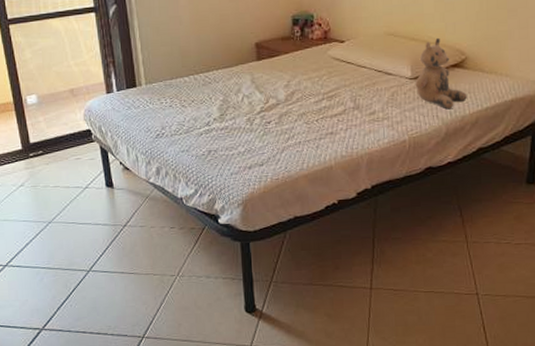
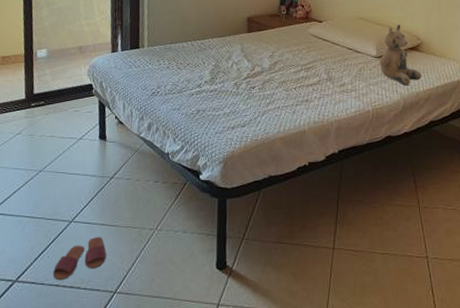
slippers: none [78,284,129,327] -> present [52,236,106,279]

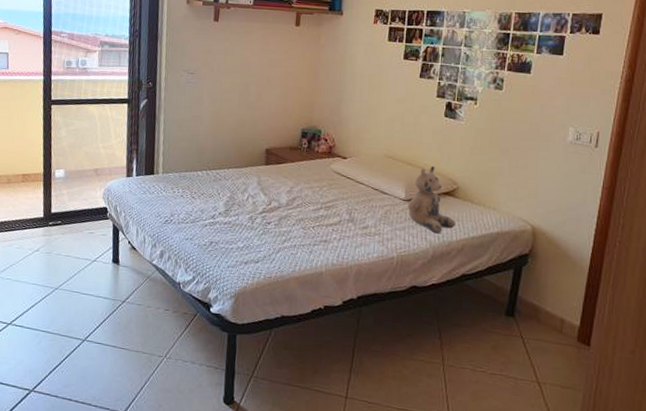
slippers: present [52,236,106,279] -> none [66,357,117,395]

